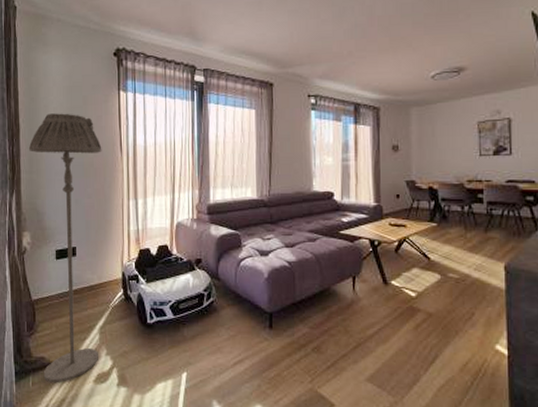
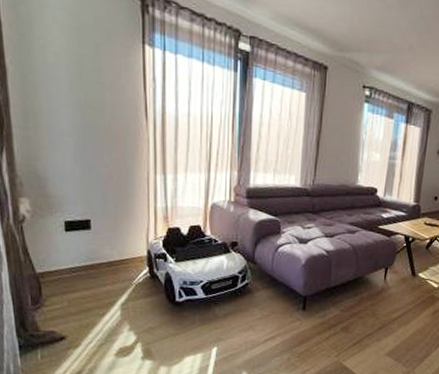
floor lamp: present [28,113,102,384] -> none [21,58,122,357]

